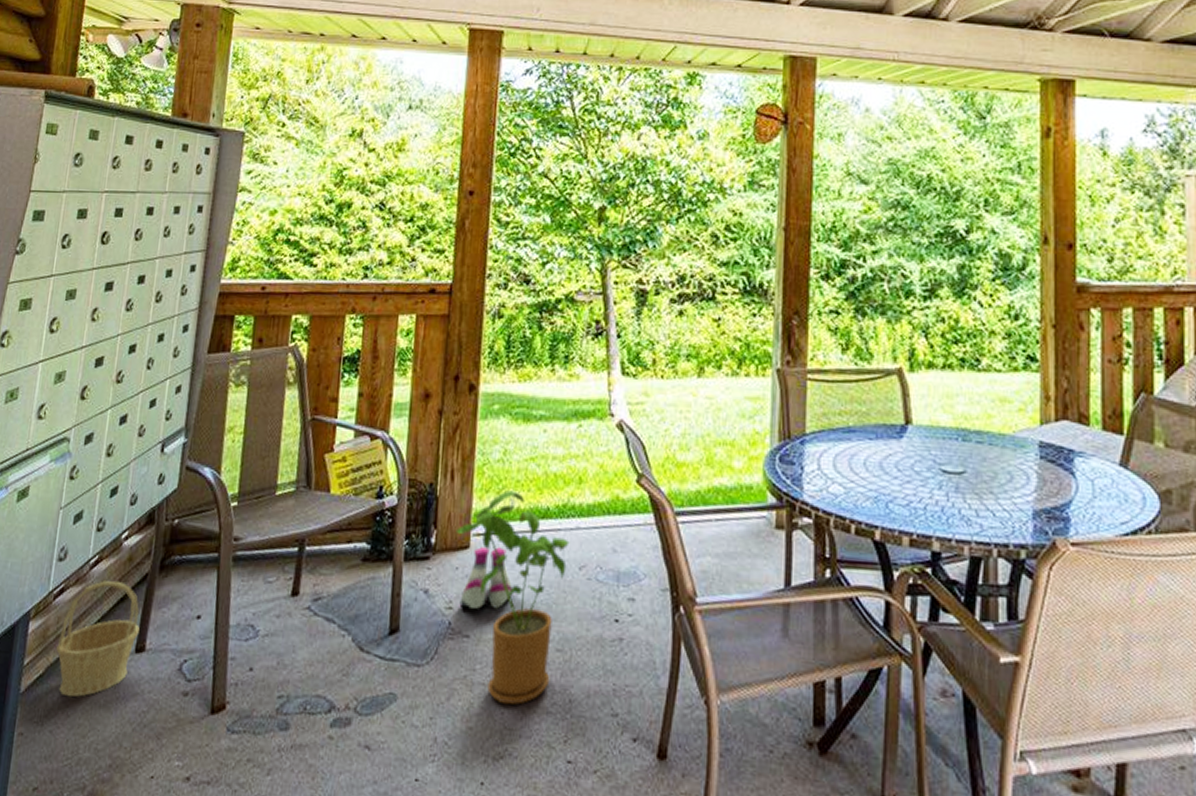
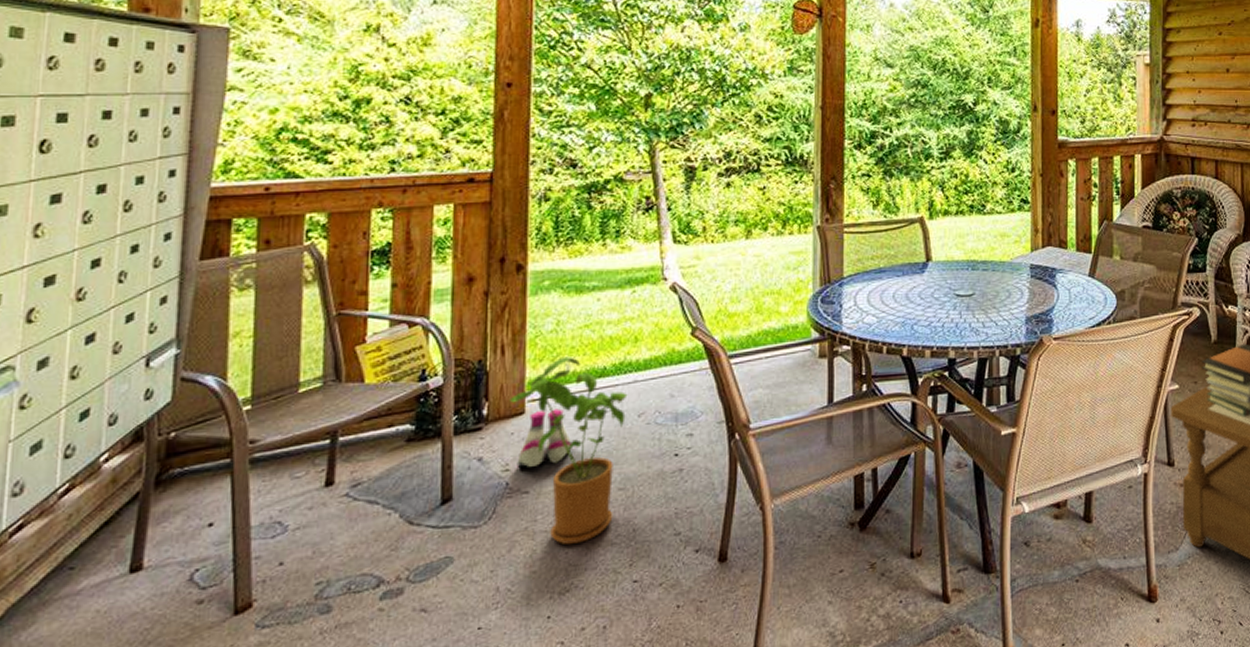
basket: present [56,580,140,698] -> none [19,505,133,634]

